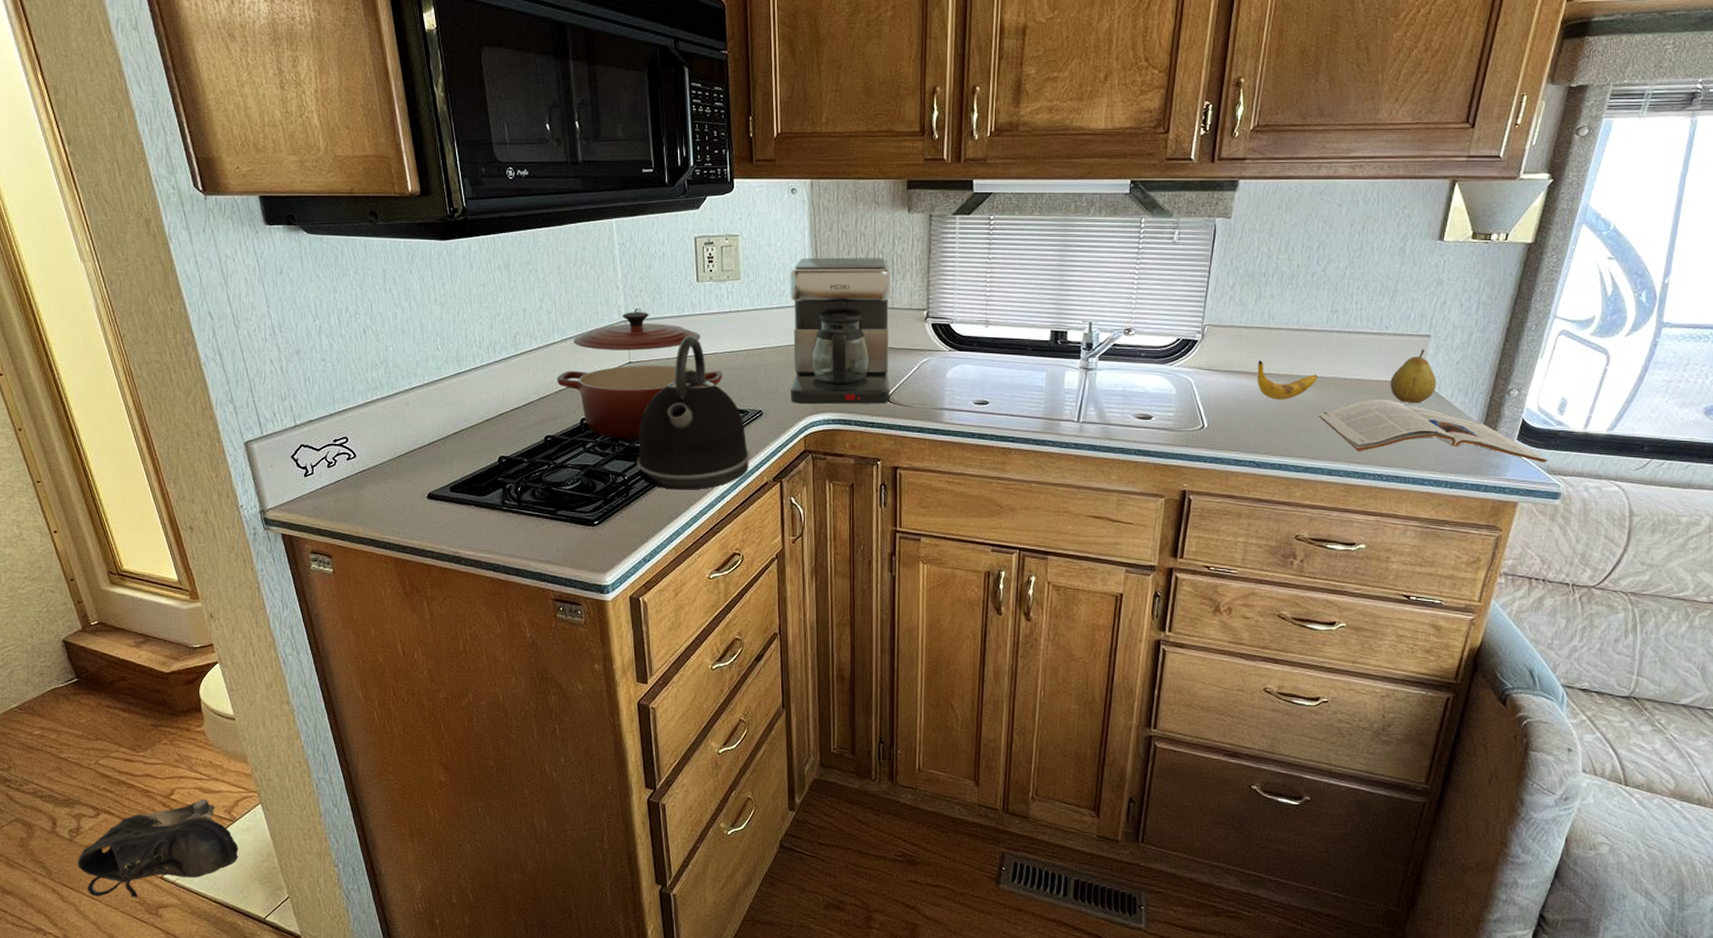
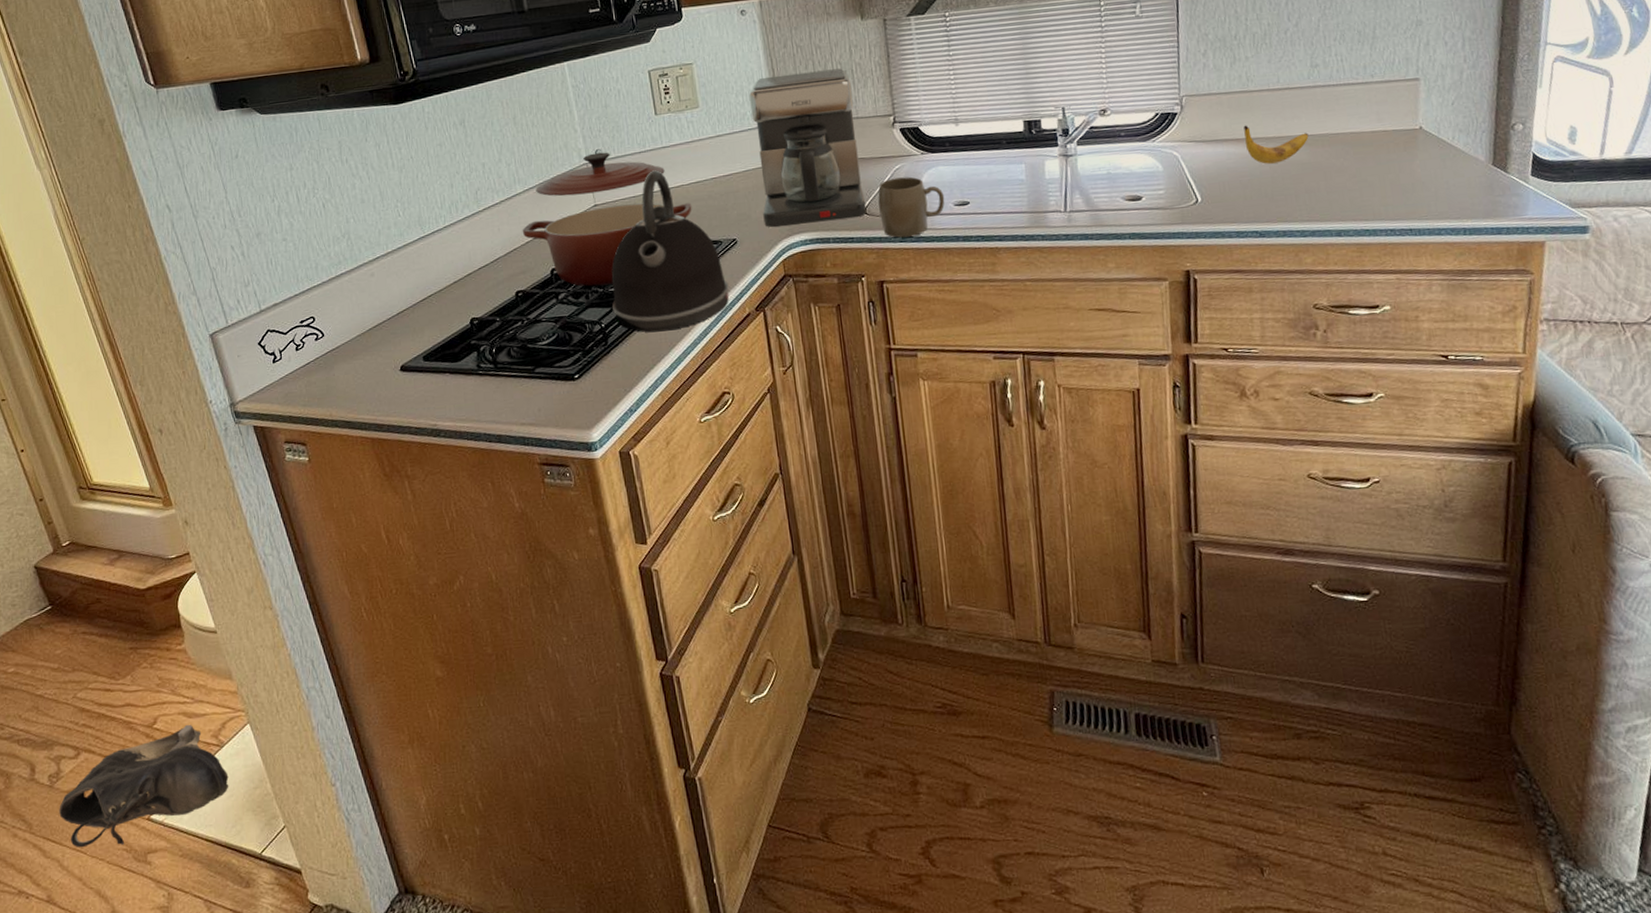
mug: none [902,371,966,428] -> present [878,176,945,238]
magazine: present [1318,399,1547,464] -> none [1316,150,1568,209]
fruit: present [1390,349,1437,404] -> none [1385,93,1436,151]

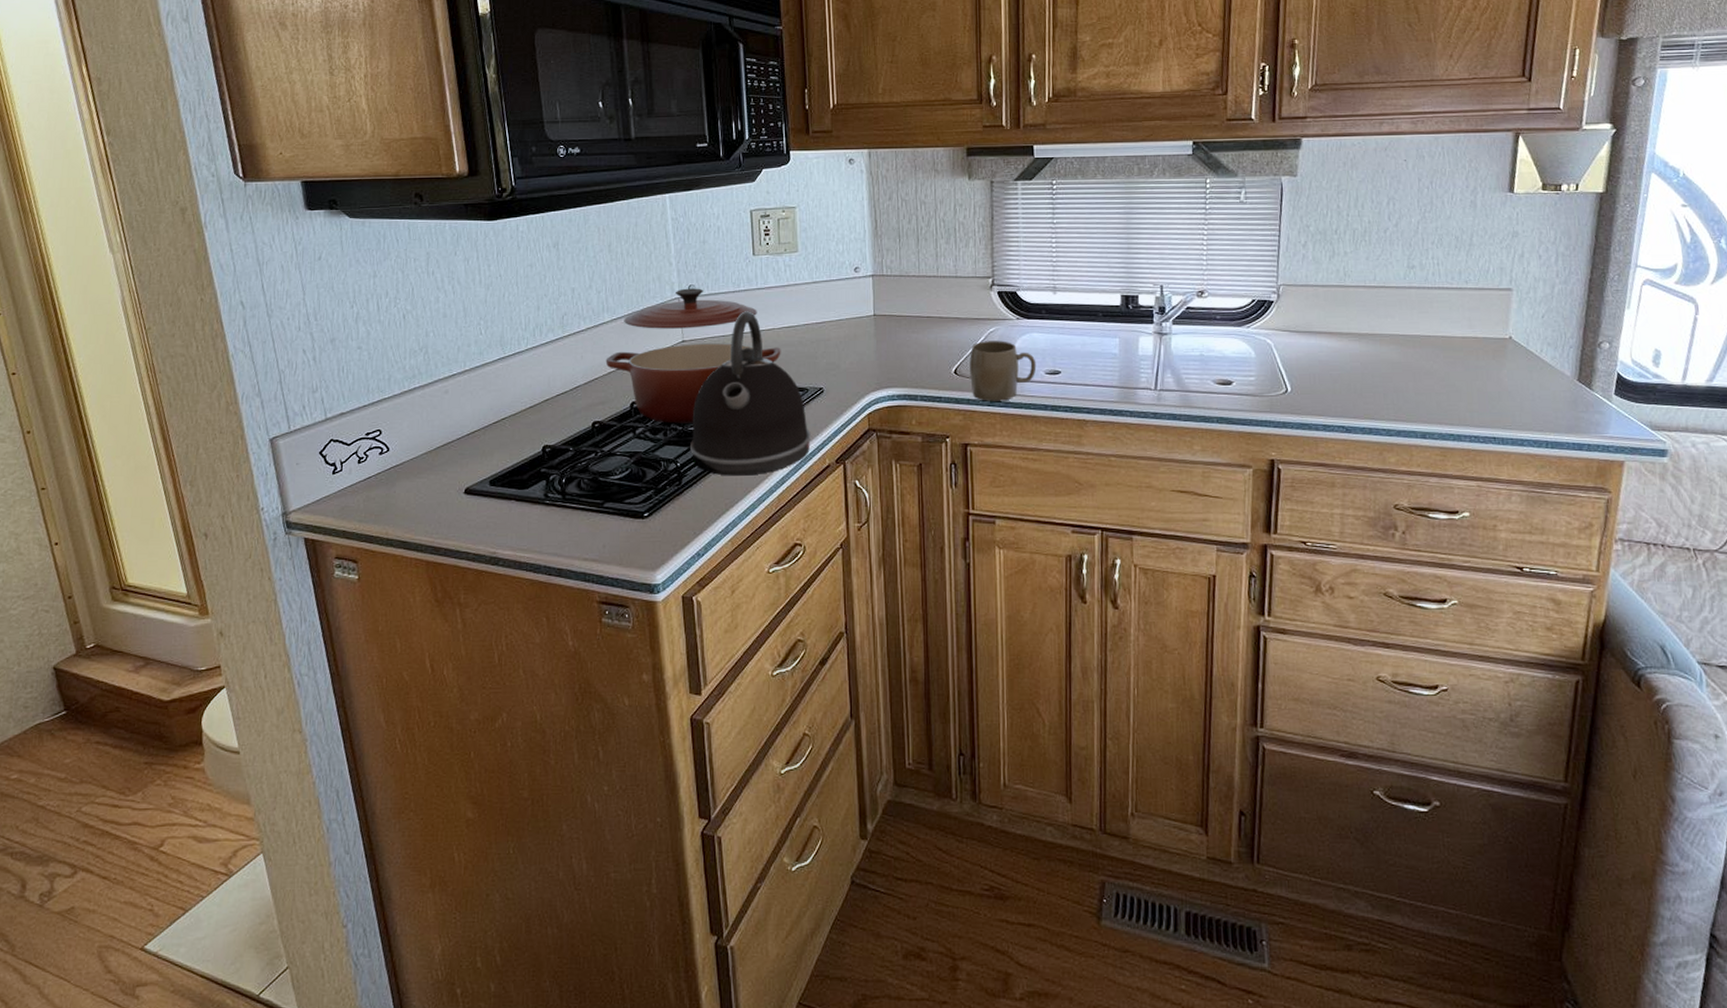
shoe: present [59,724,229,848] -> none [46,849,234,975]
coffee maker: present [748,68,867,228] -> none [849,226,957,380]
banana: present [1243,125,1309,164] -> none [1338,319,1401,360]

